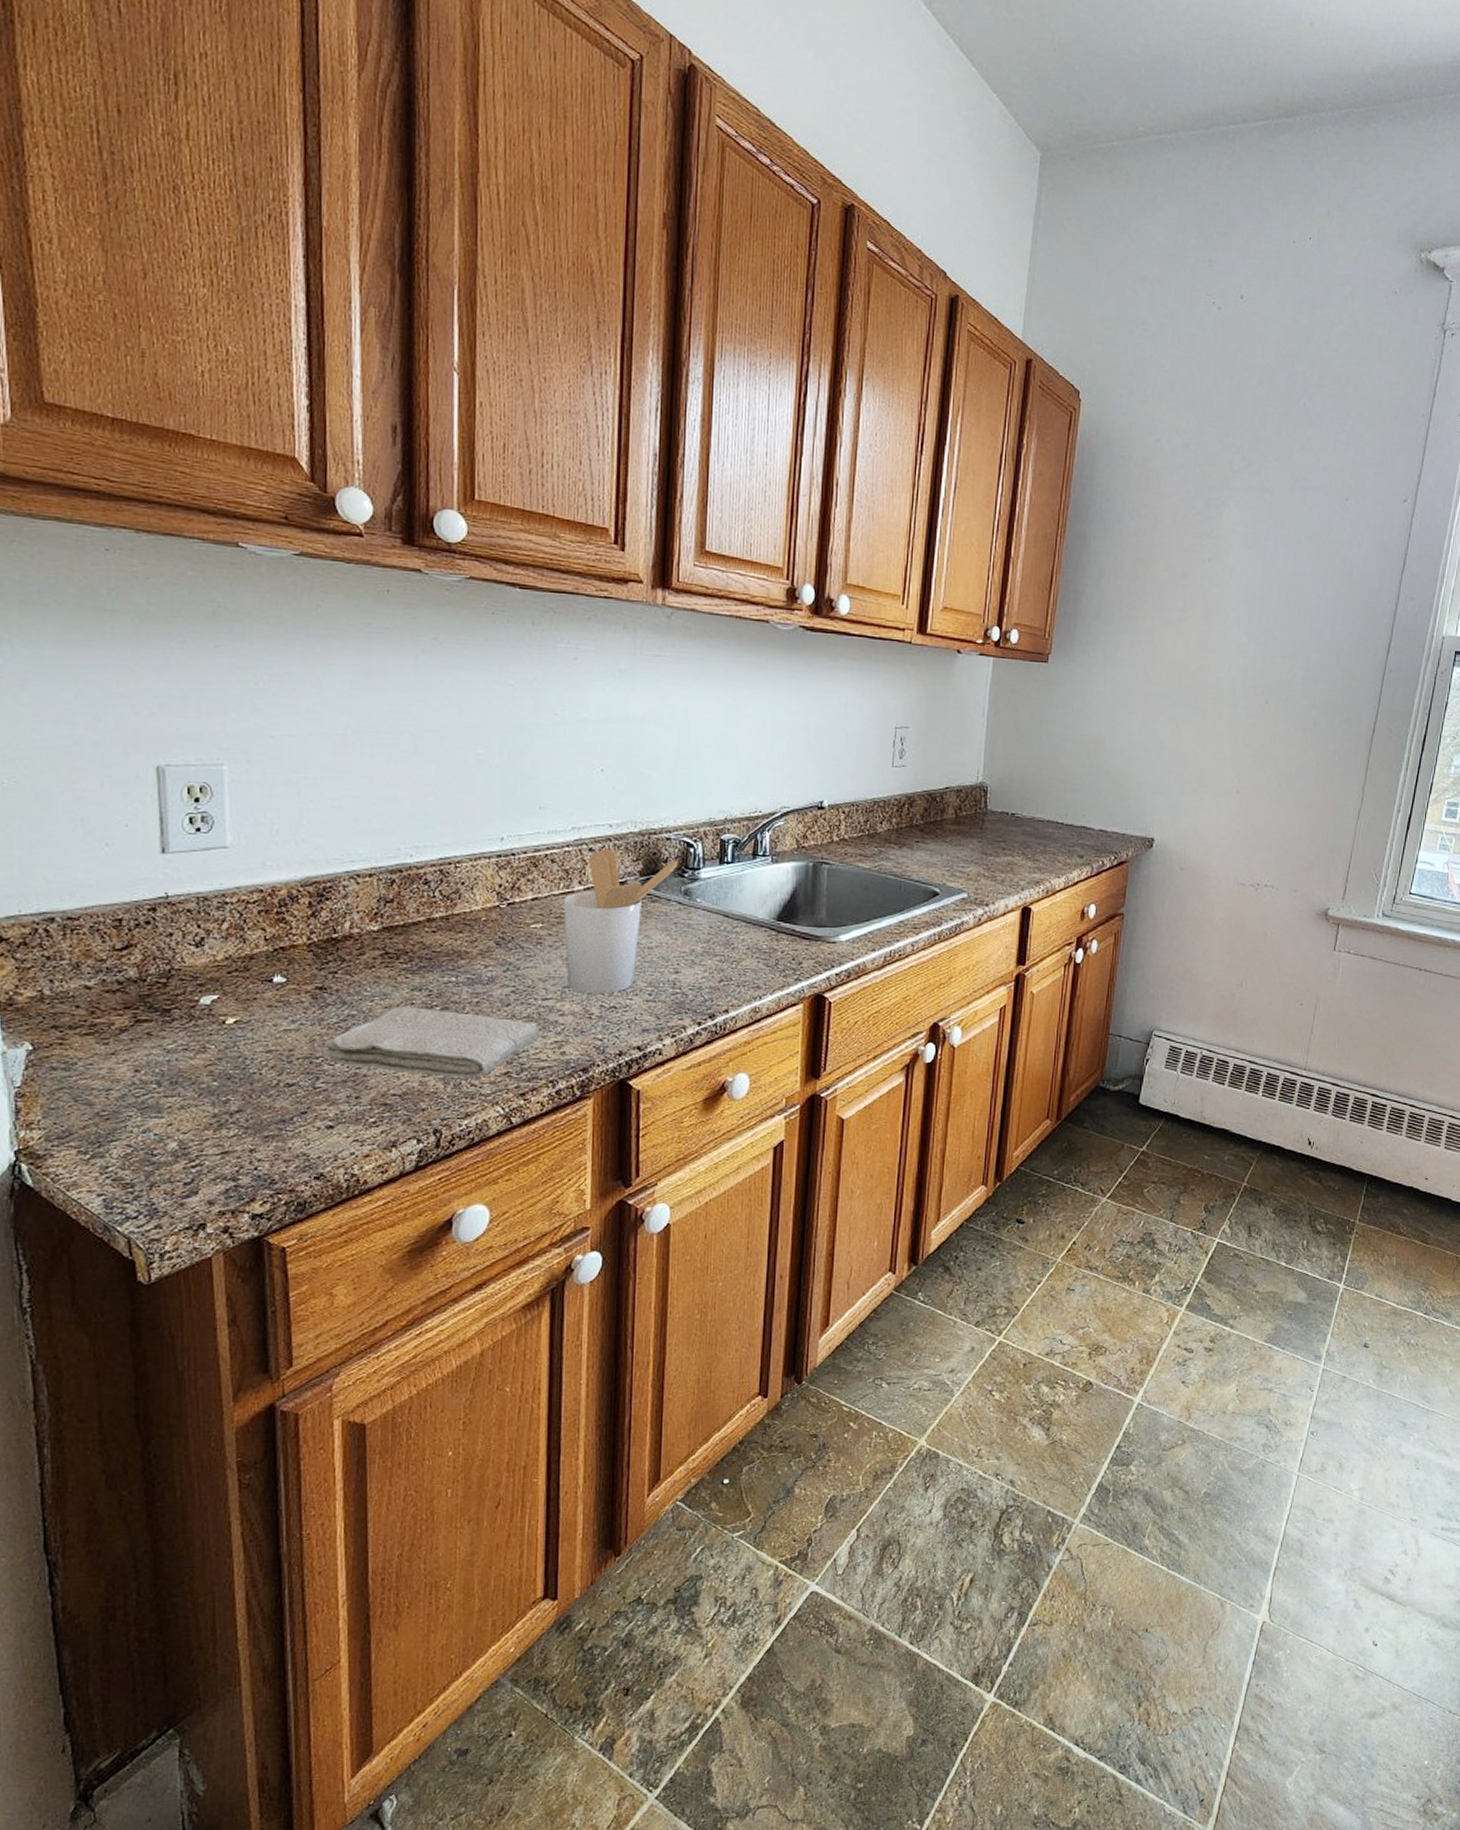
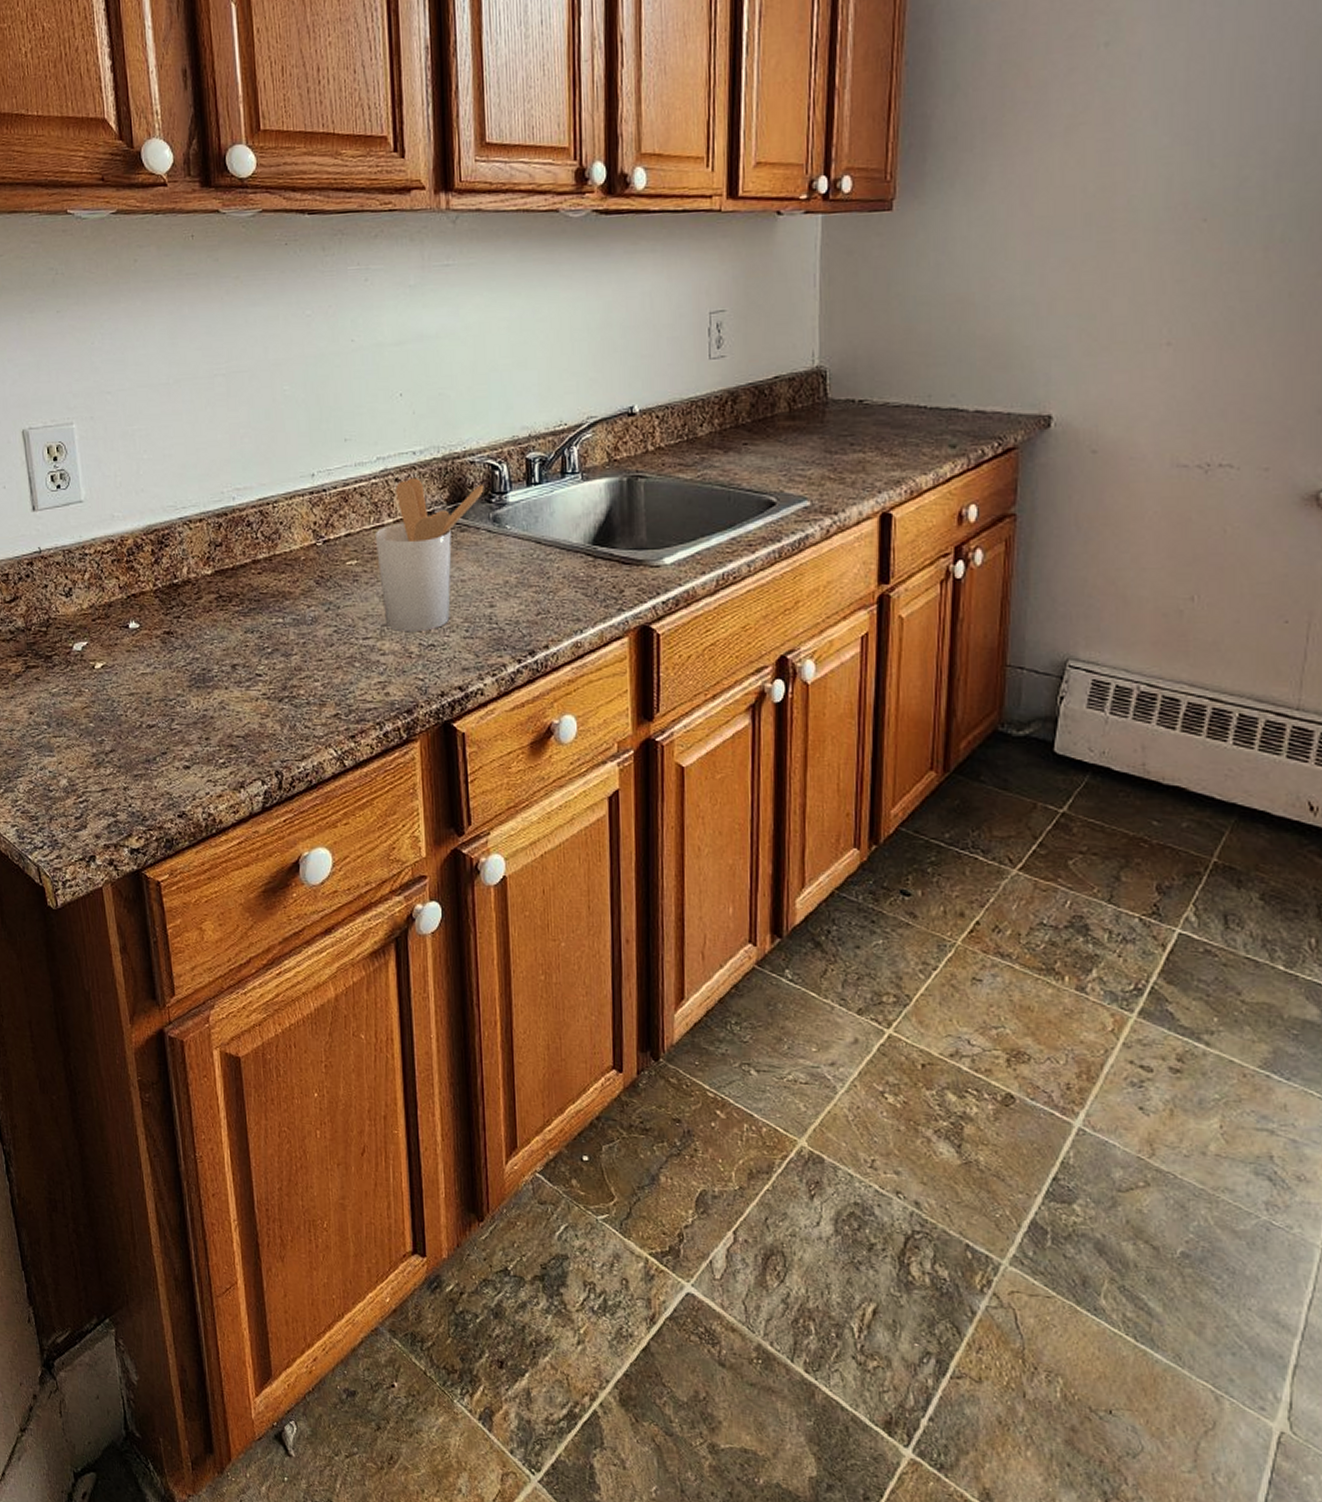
washcloth: present [323,1006,540,1078] -> none [175,648,364,720]

